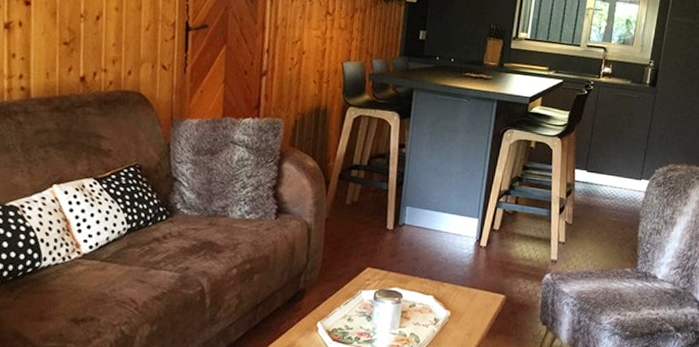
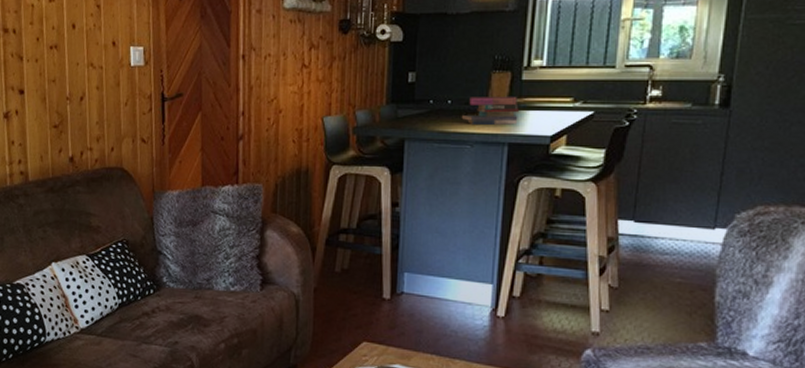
books: none [461,57,507,85] -> present [461,95,519,126]

